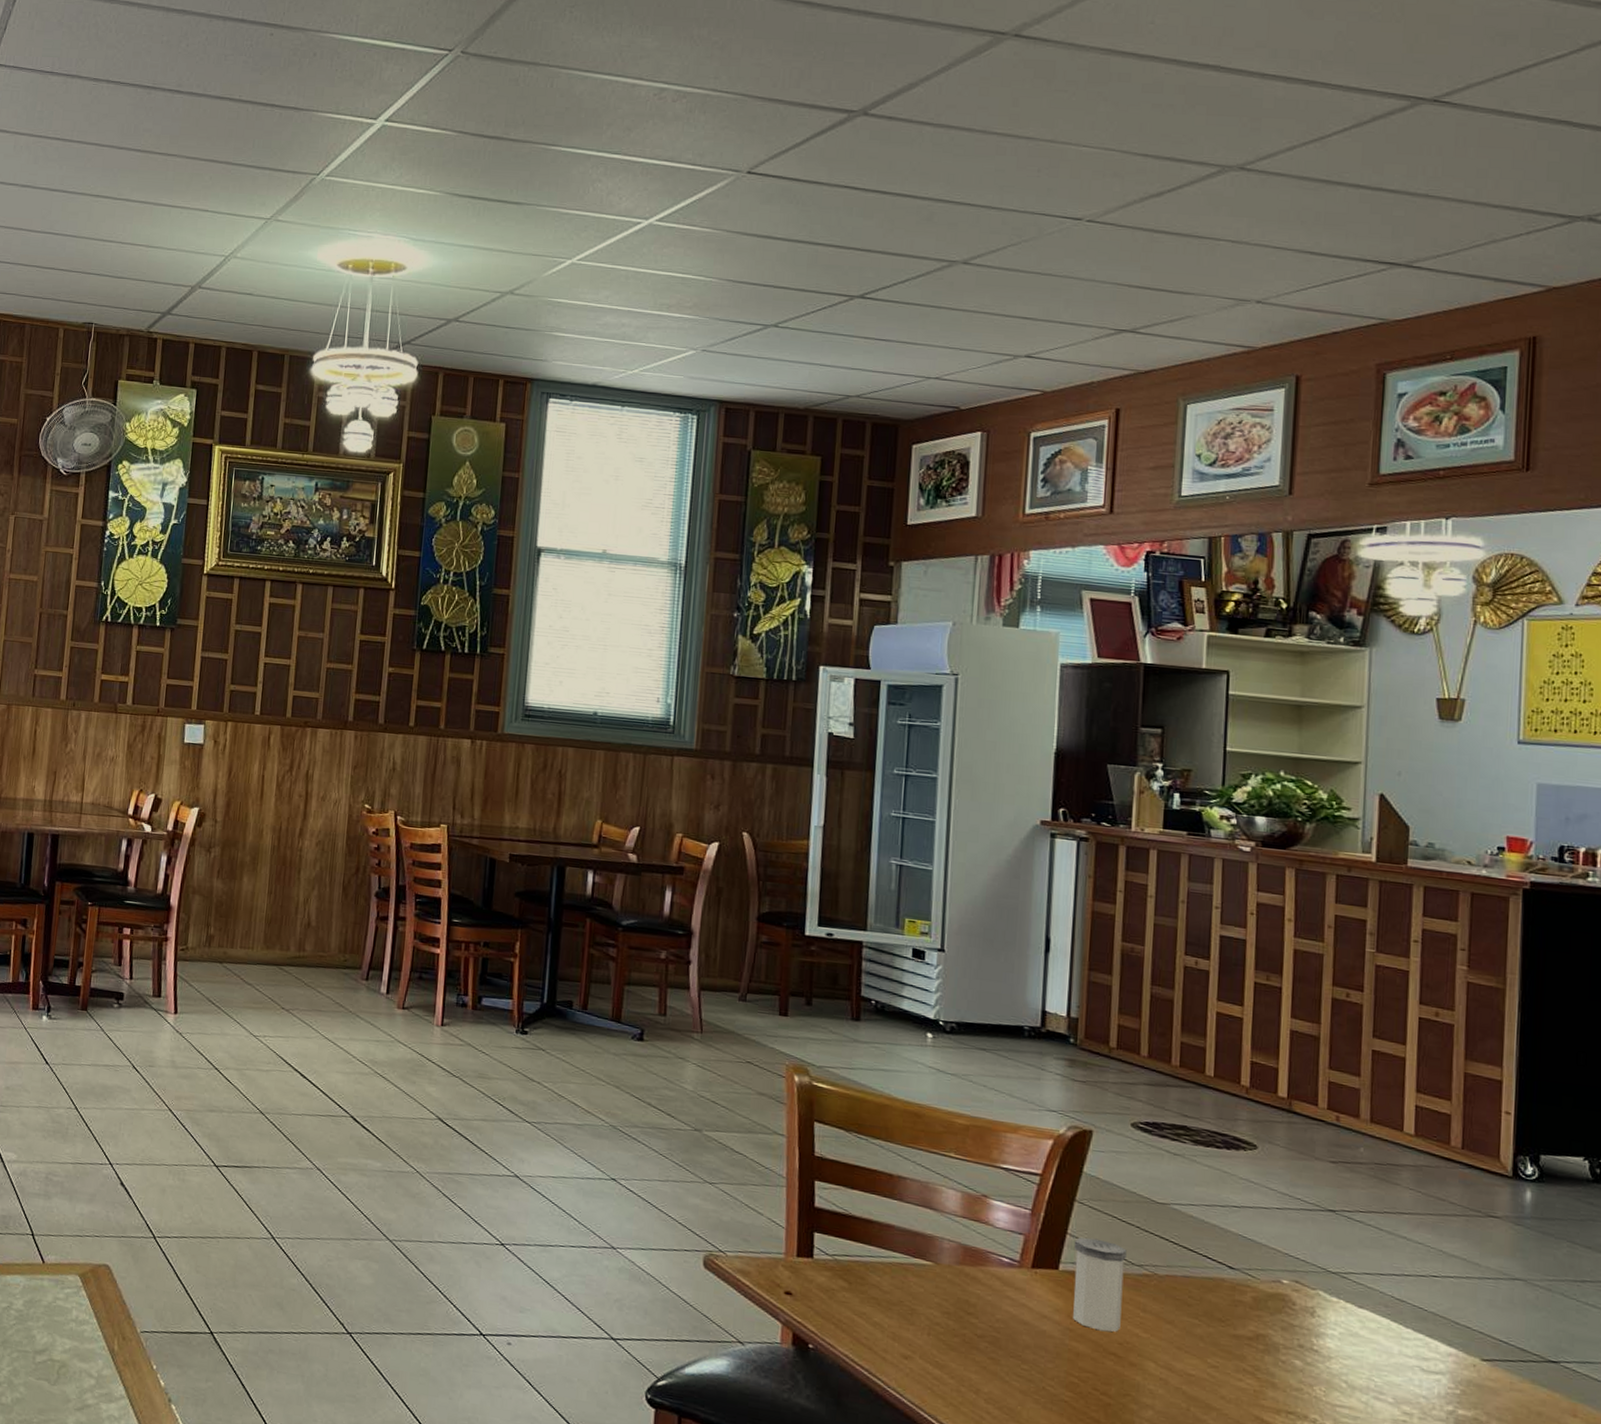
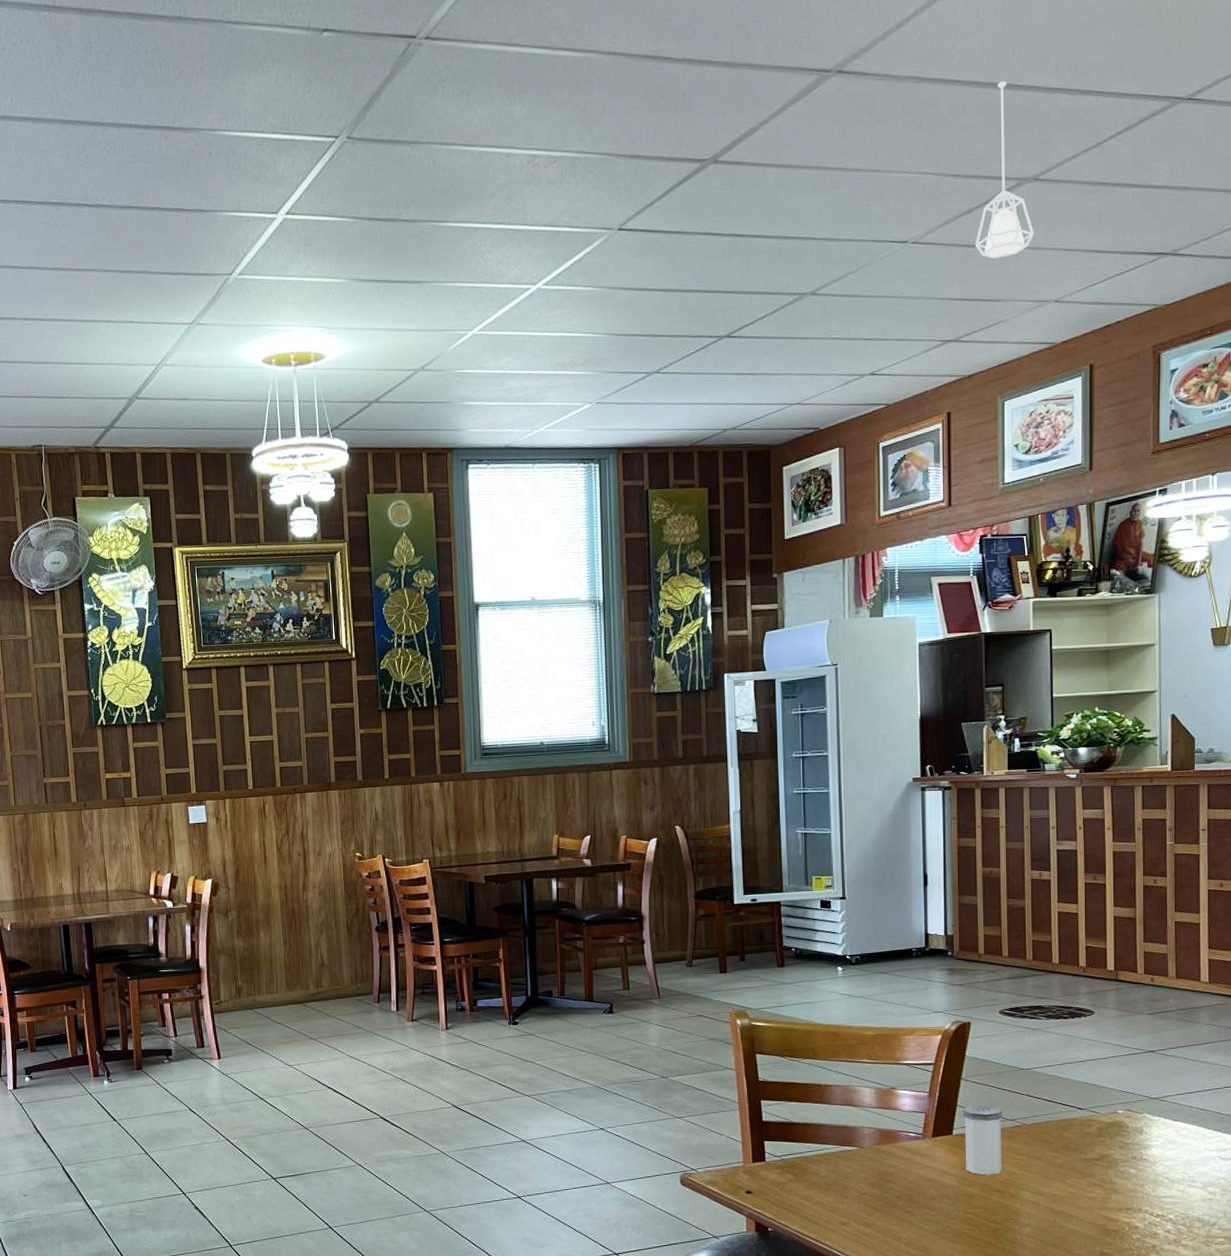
pendant lamp: none [1164,62,1236,248] -> present [976,81,1034,258]

